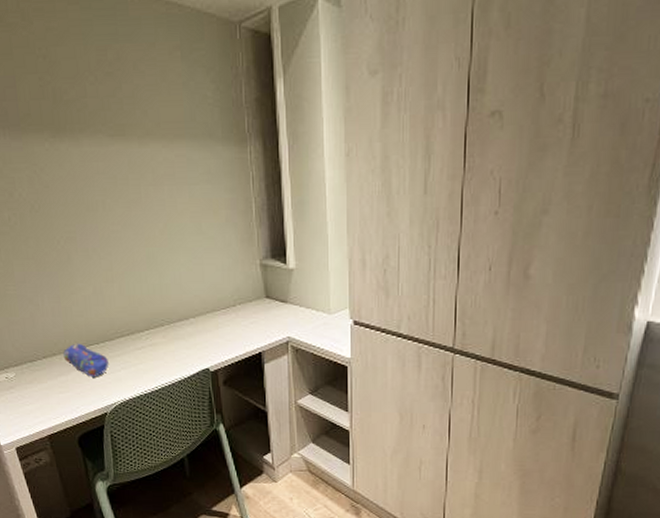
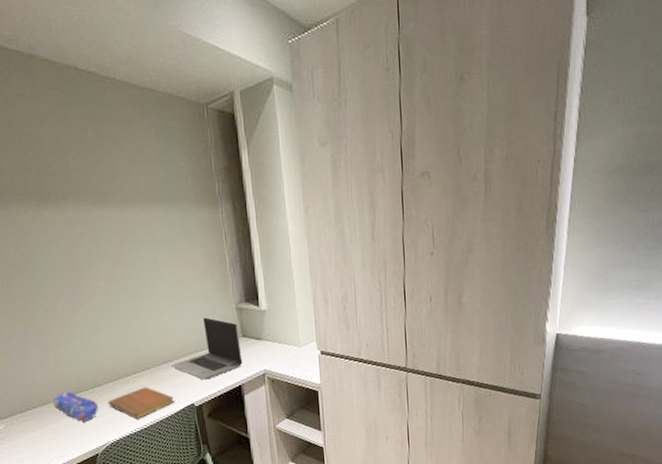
notebook: none [119,345,188,380] -> present [108,387,174,419]
laptop computer: none [187,273,265,343] -> present [172,317,243,380]

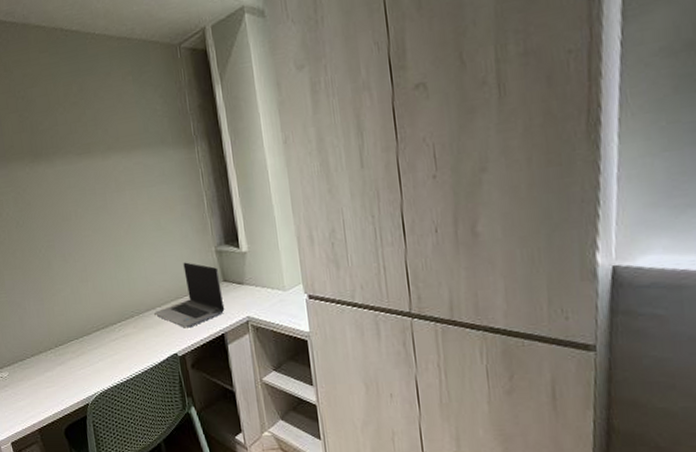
pencil case: present [53,391,98,422] -> none [48,340,88,371]
notebook: present [108,387,174,419] -> none [96,335,158,369]

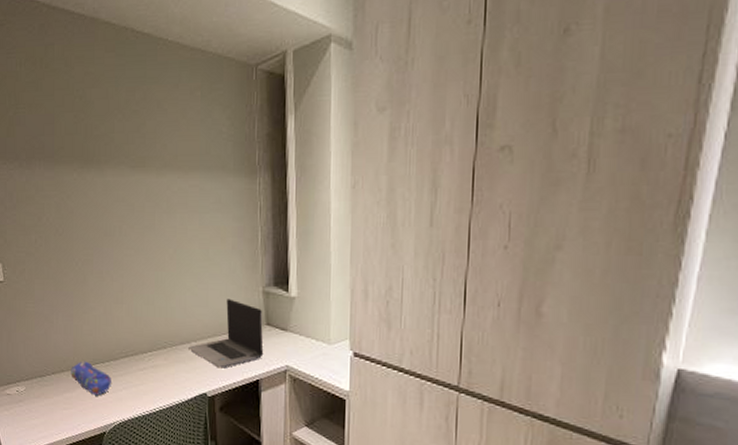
pencil case: none [48,340,88,371] -> present [71,360,111,396]

